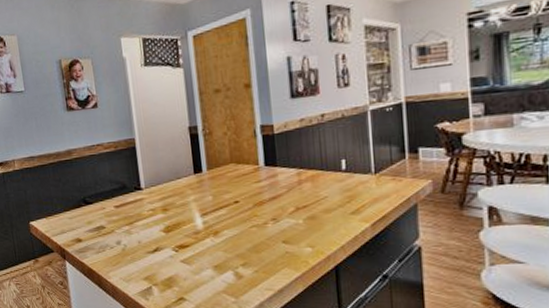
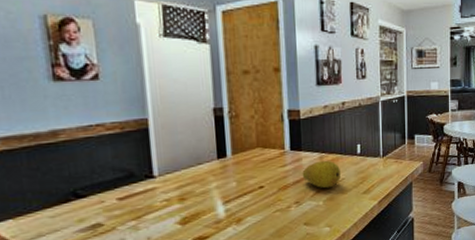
fruit: none [278,176,322,207] -> present [302,160,340,189]

